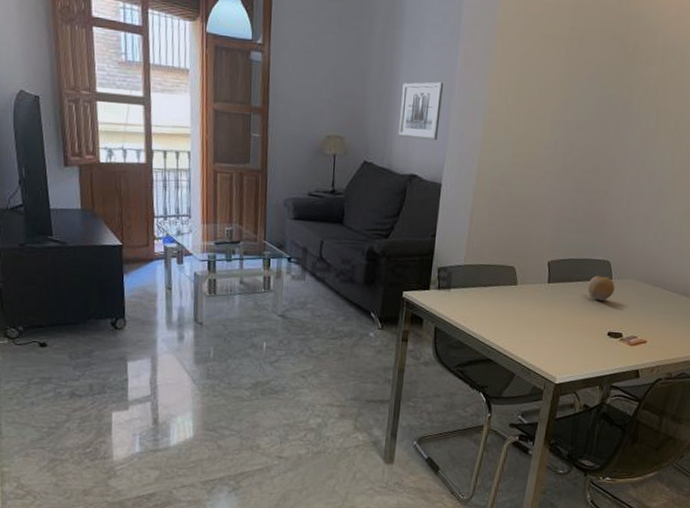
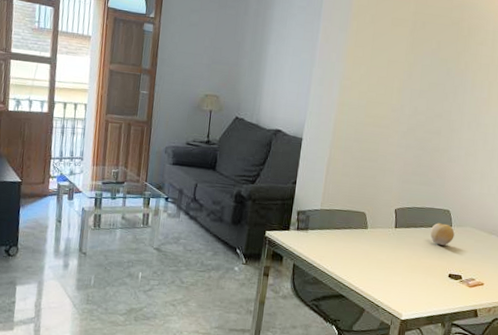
wall art: present [398,82,444,140] -> none [266,53,307,101]

